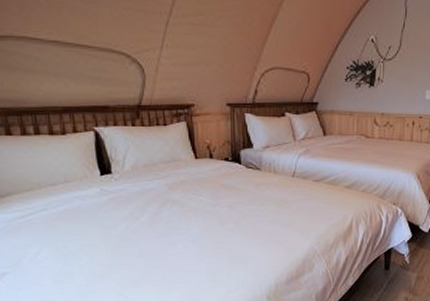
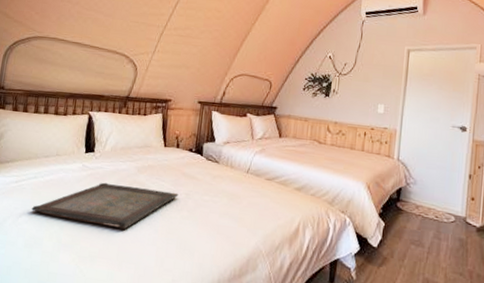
serving tray: none [50,205,221,251] -> present [32,182,179,230]

